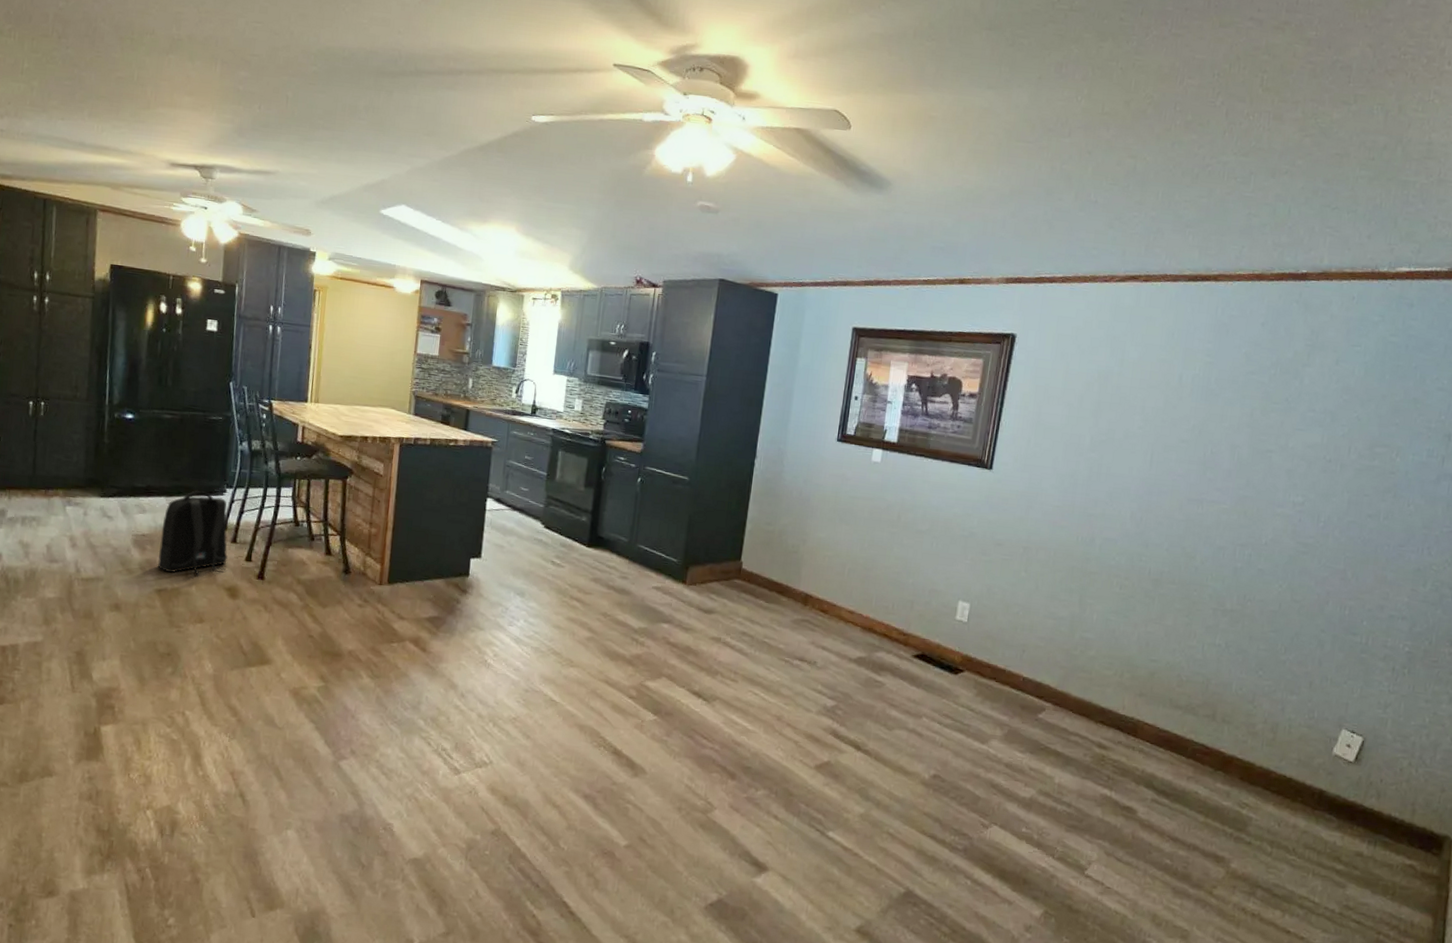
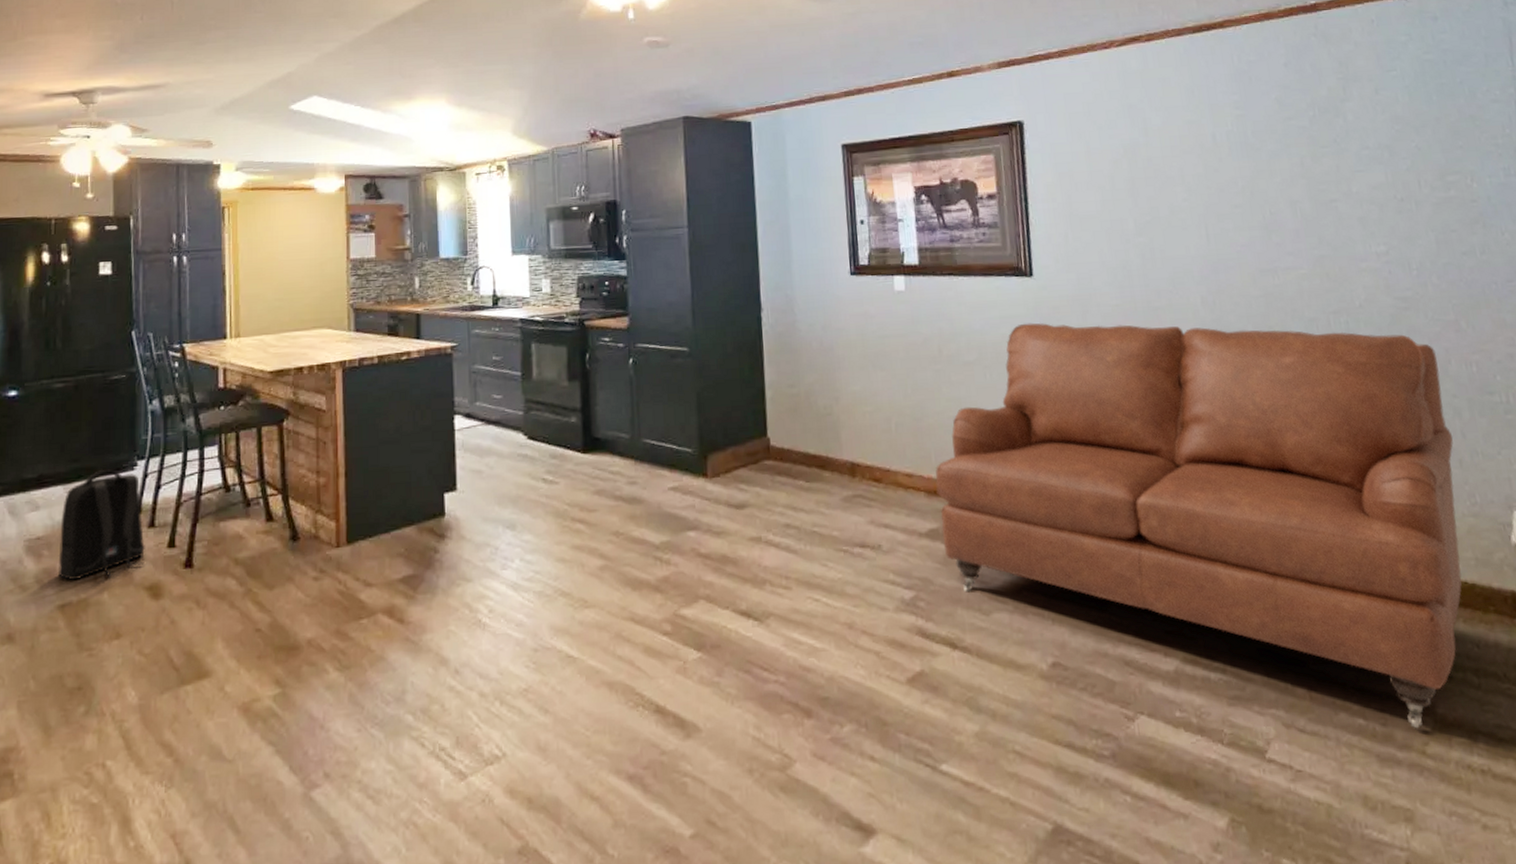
sofa: none [867,507,1318,876] -> present [935,322,1462,729]

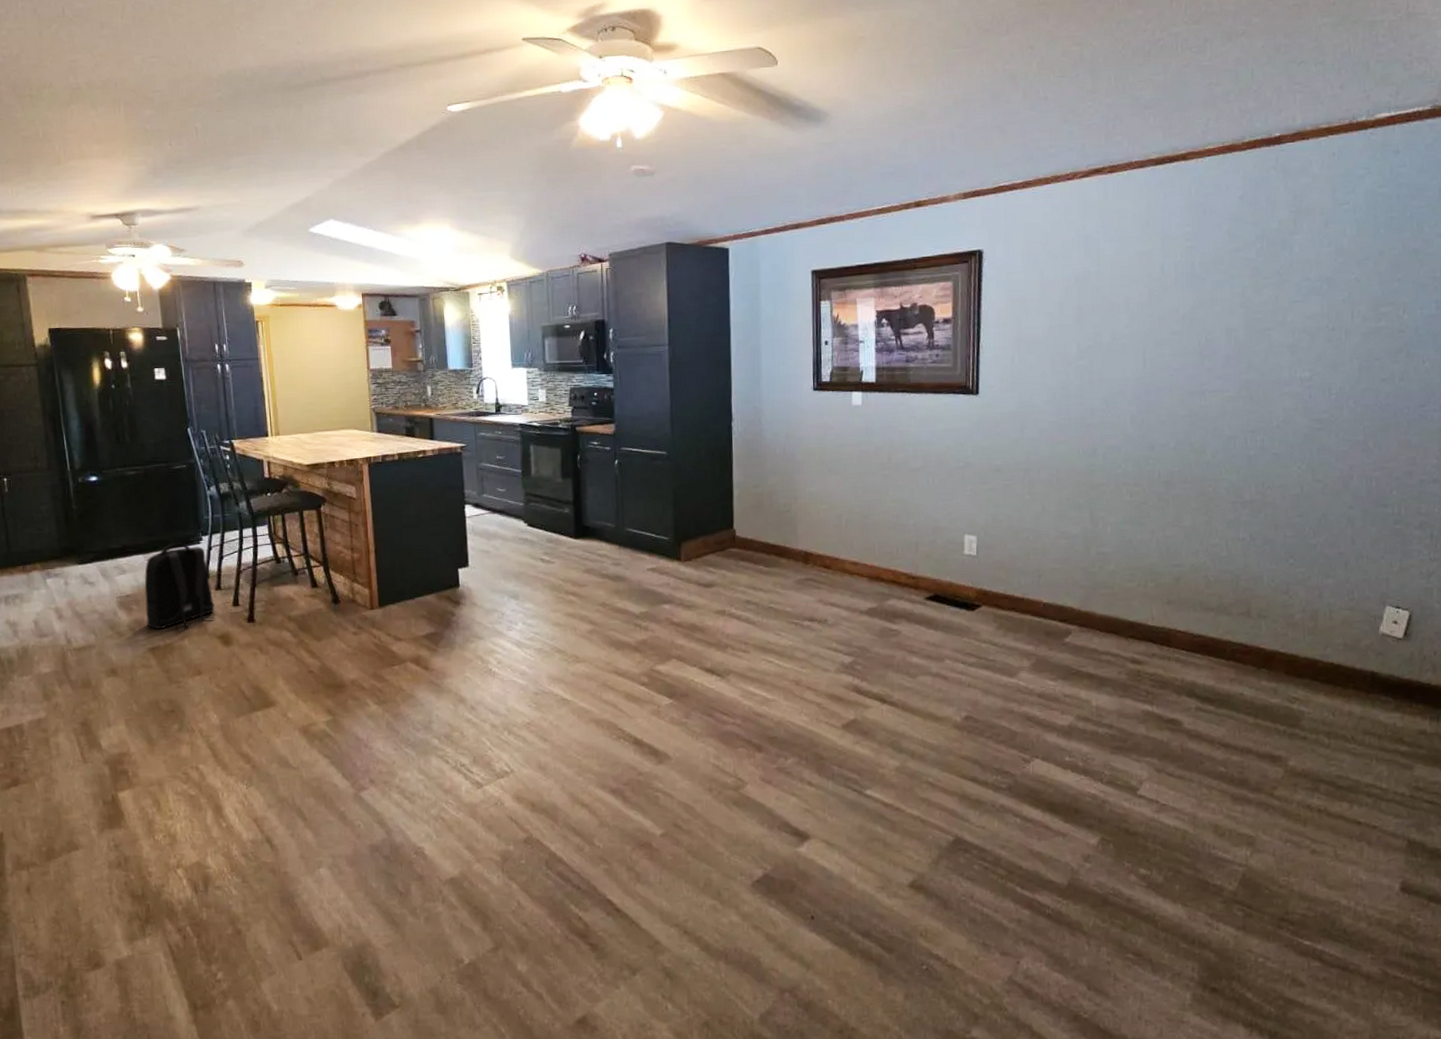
sofa: present [935,322,1462,729] -> none [877,435,1343,777]

